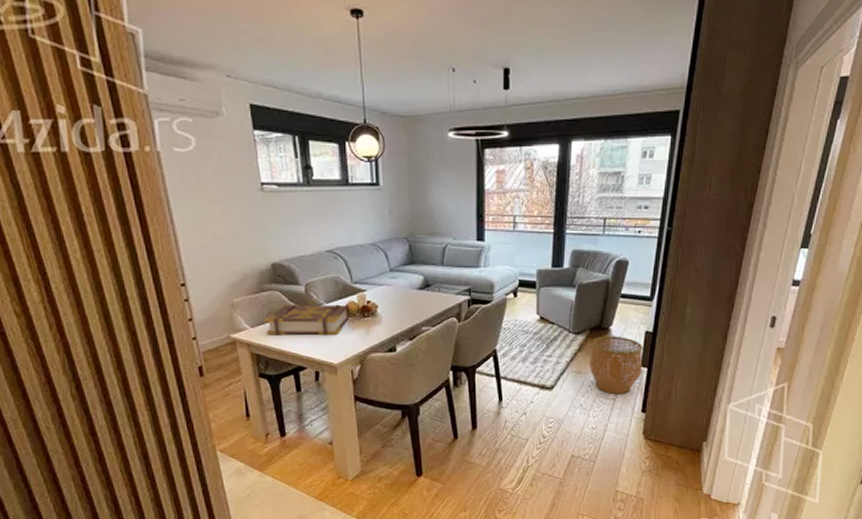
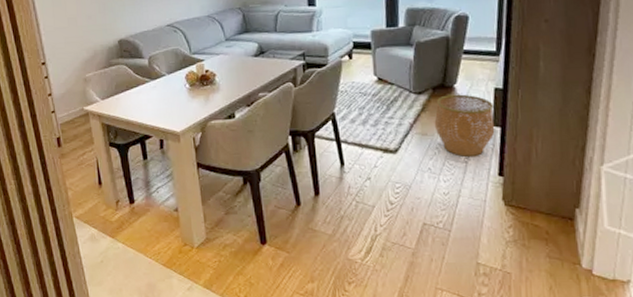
book: present [264,304,350,336] -> none [113,74,190,107]

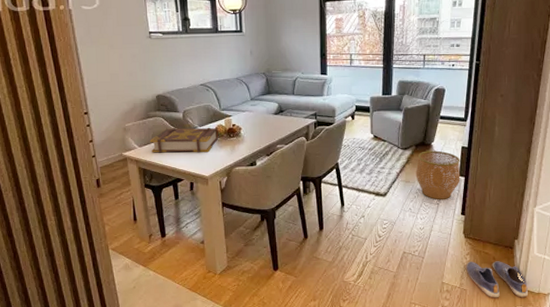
book: none [113,74,190,107] -> present [150,127,219,153]
shoe: none [509,236,598,285] -> present [466,261,528,298]

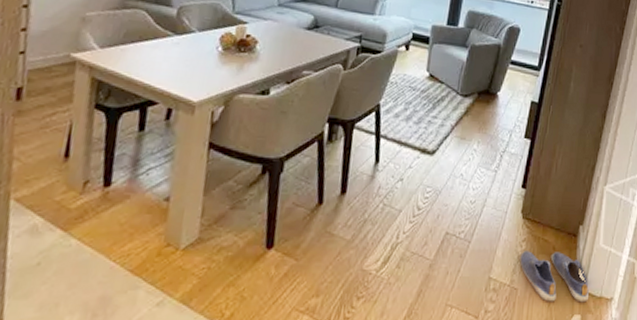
book: present [150,127,219,153] -> none [117,27,225,68]
basket: present [415,148,460,200] -> none [473,99,528,166]

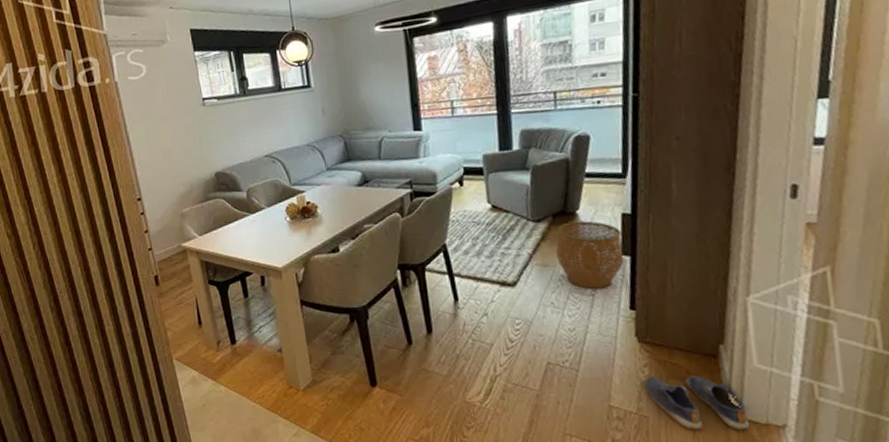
basket: none [473,99,528,166] -> present [555,218,624,289]

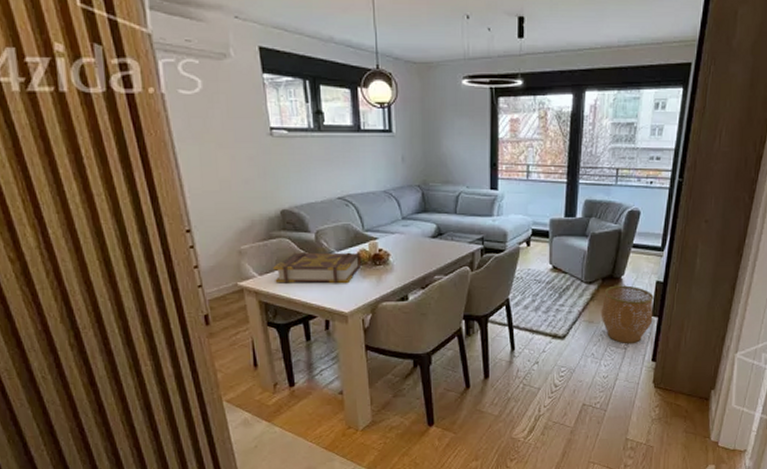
book: none [211,207,291,242] -> present [273,252,362,284]
shoe: present [644,376,749,430] -> none [654,414,722,456]

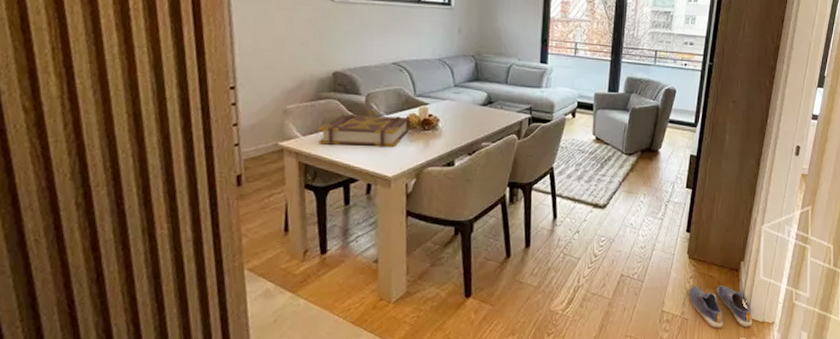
basket: present [601,283,654,343] -> none [639,155,688,214]
shoe: none [654,414,722,456] -> present [689,285,752,329]

